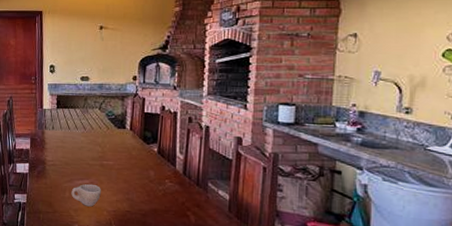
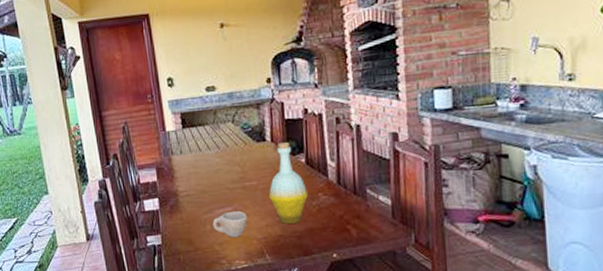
bottle: none [122,132,156,203] -> present [268,142,308,224]

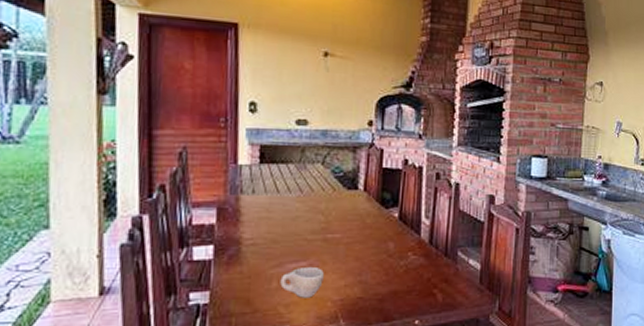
bottle: present [268,142,308,224] -> none [352,193,396,284]

